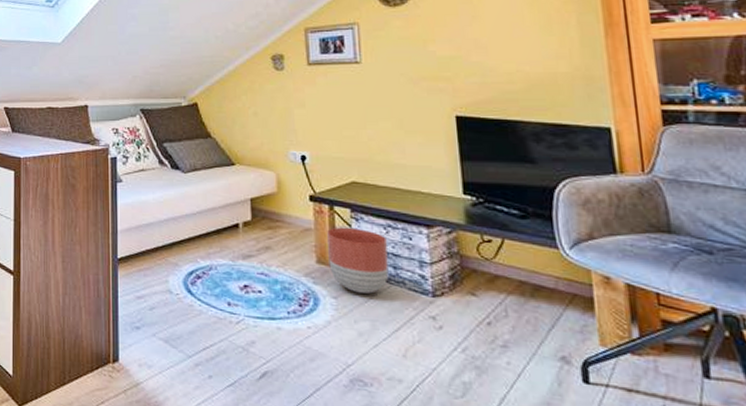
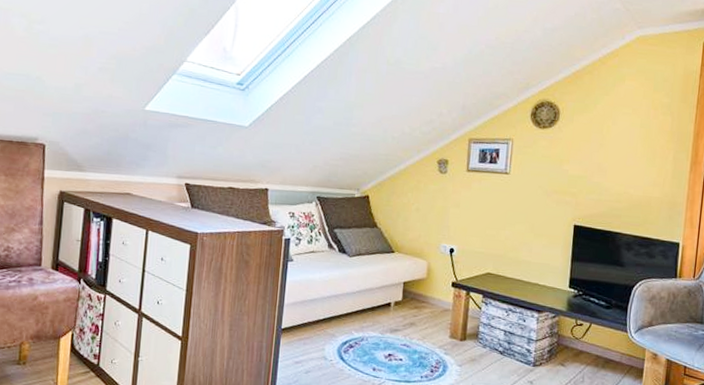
planter: present [327,227,389,294] -> none [459,309,506,363]

